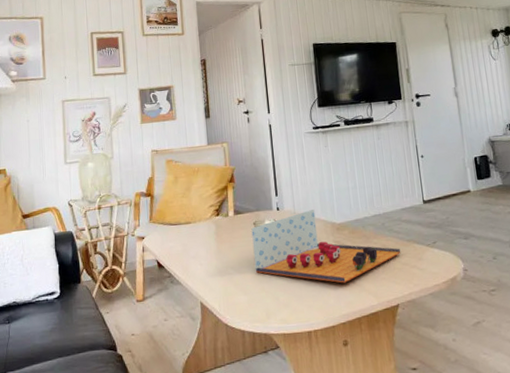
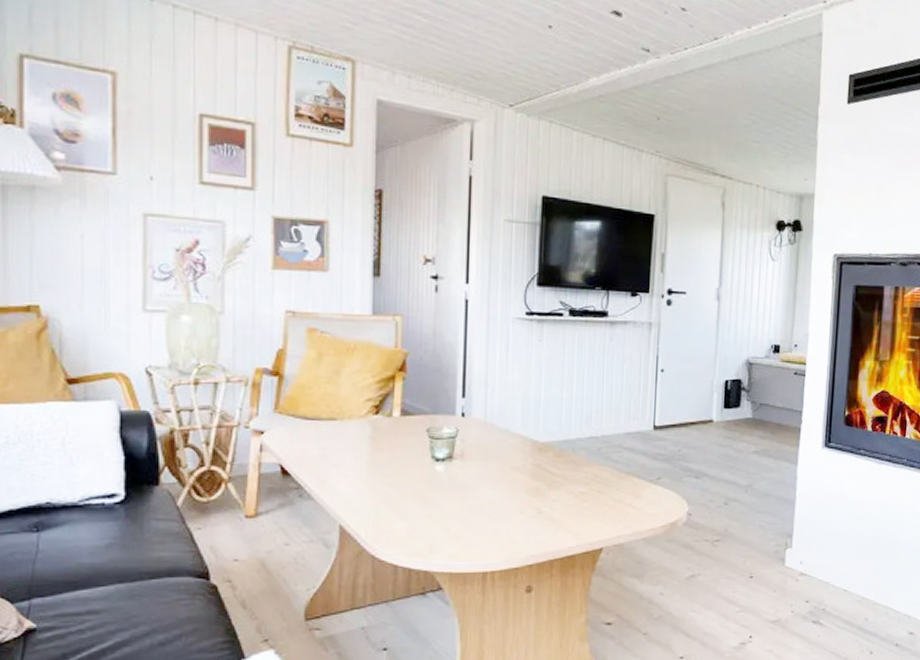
board game: present [251,210,401,283] -> none [421,421,616,517]

